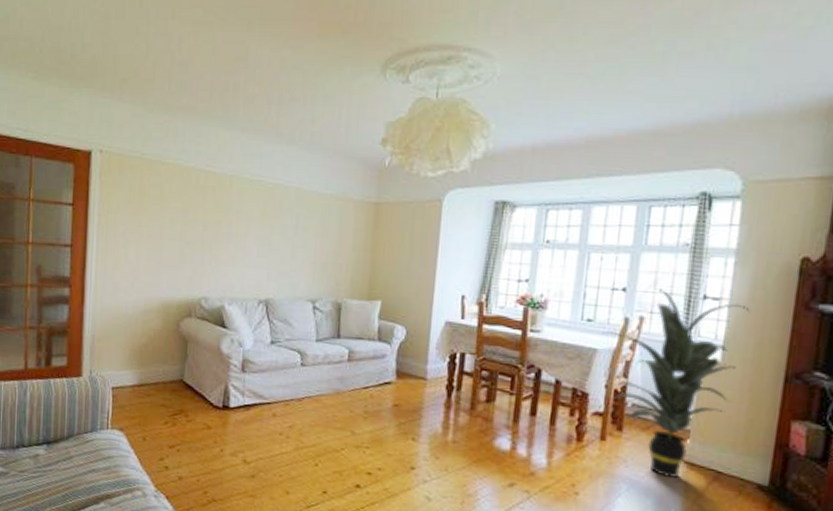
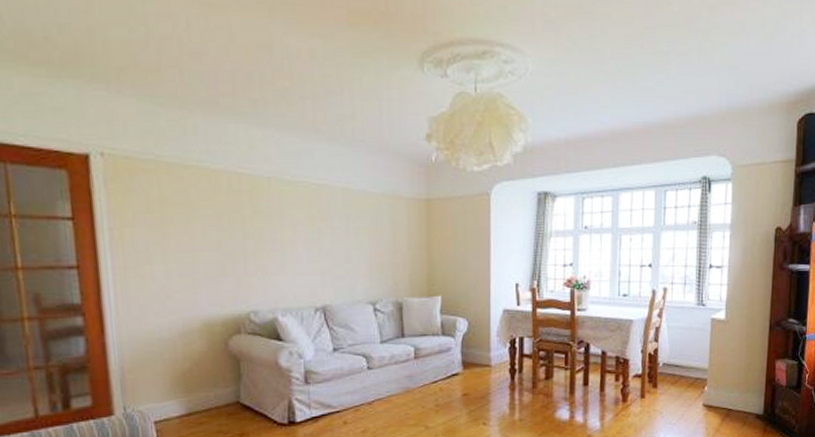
indoor plant: present [603,288,750,479] -> none [636,262,743,421]

